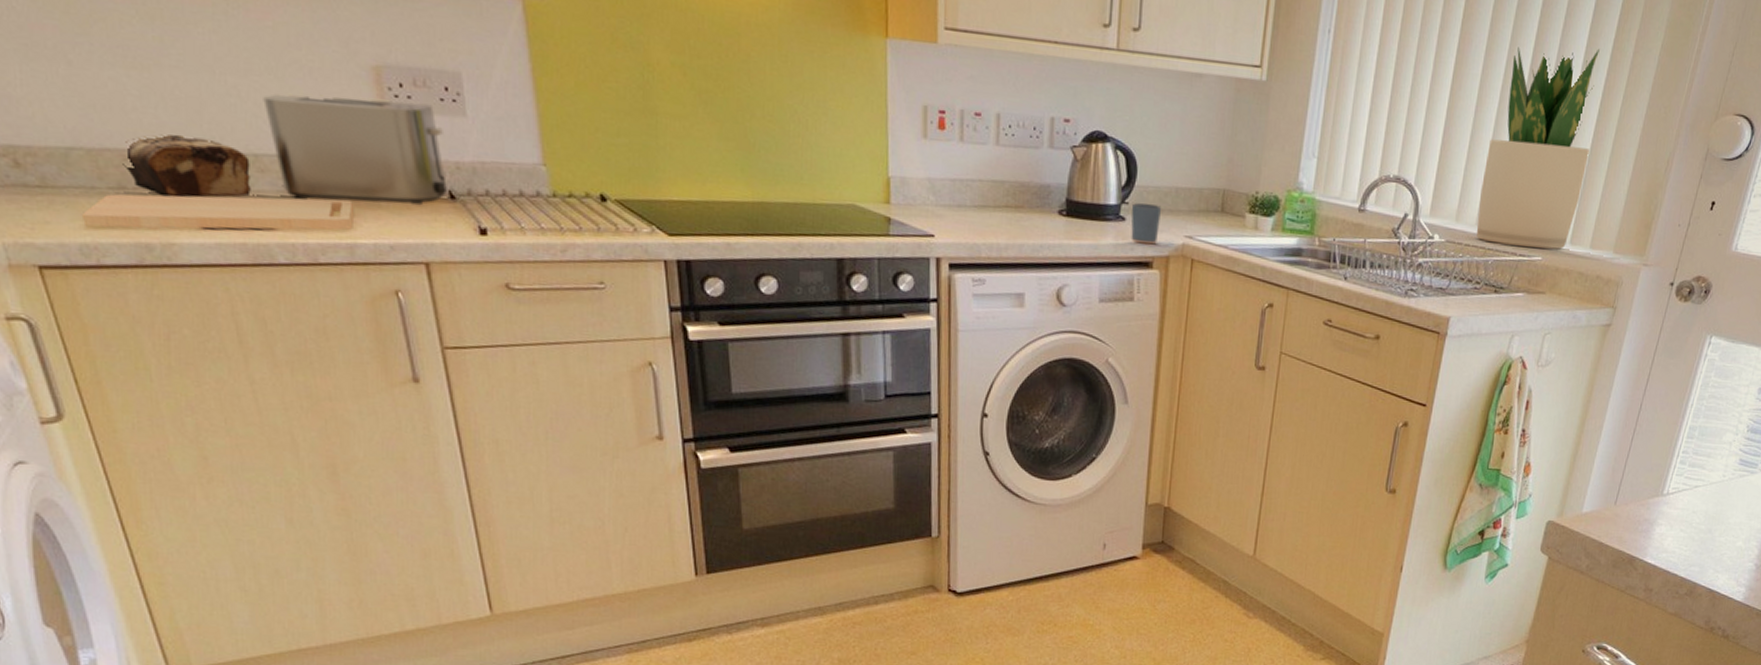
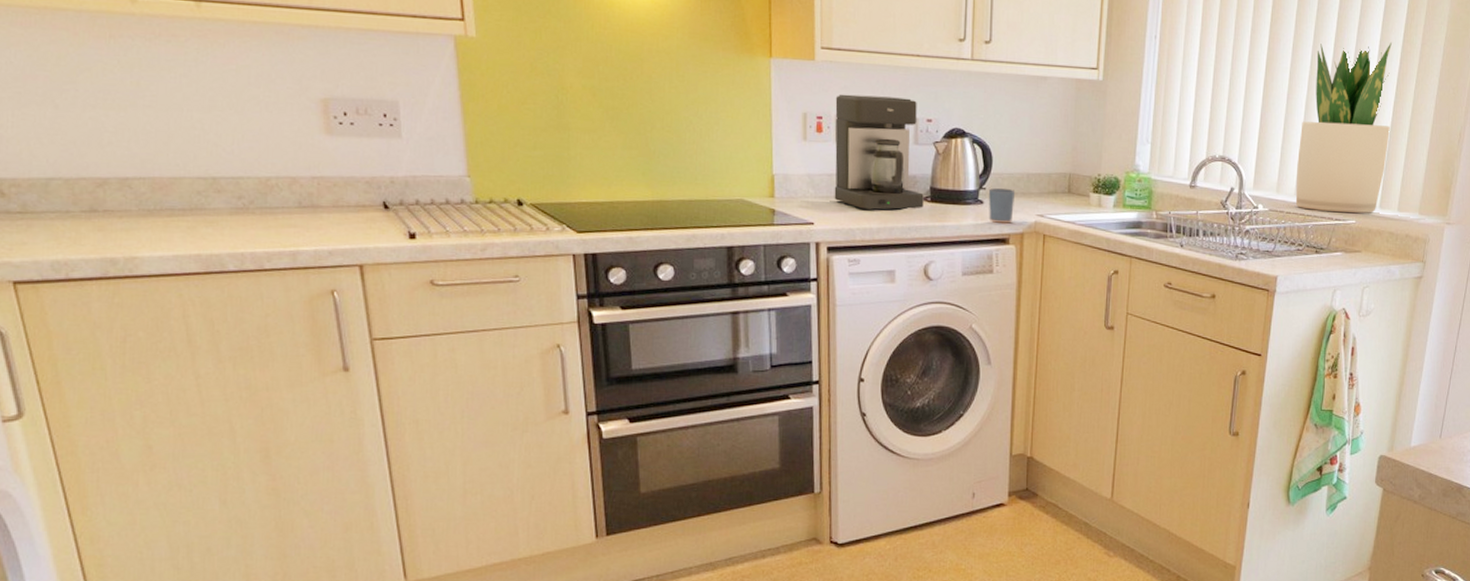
cutting board: present [81,194,355,231] -> none [55,212,299,247]
bread loaf: present [123,134,251,198] -> none [96,163,208,218]
toaster: present [263,93,447,206] -> none [223,124,382,216]
coffee maker: none [957,84,1059,224] -> present [834,94,924,210]

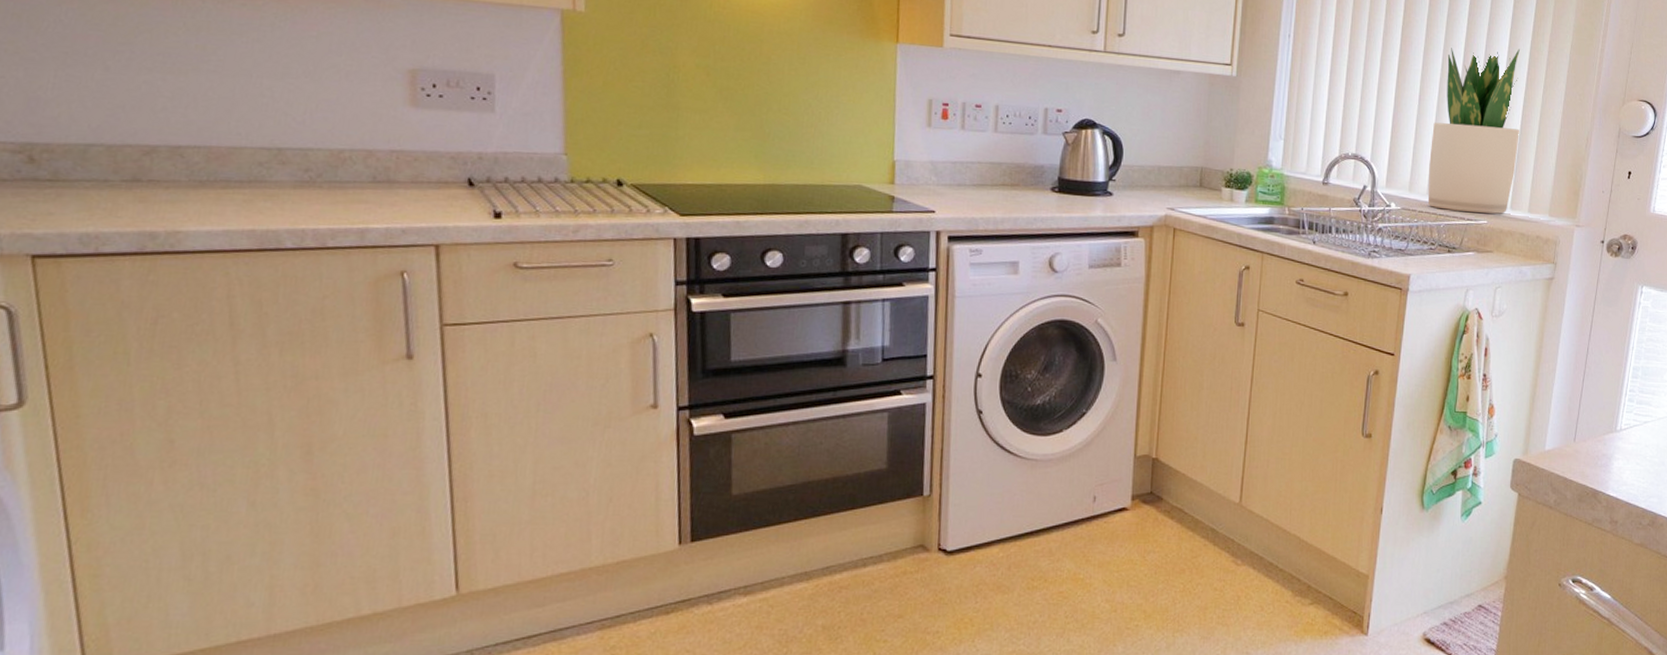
coffee maker: present [834,94,924,210] -> none [957,81,1051,200]
mug: present [988,188,1016,223] -> none [1118,180,1146,216]

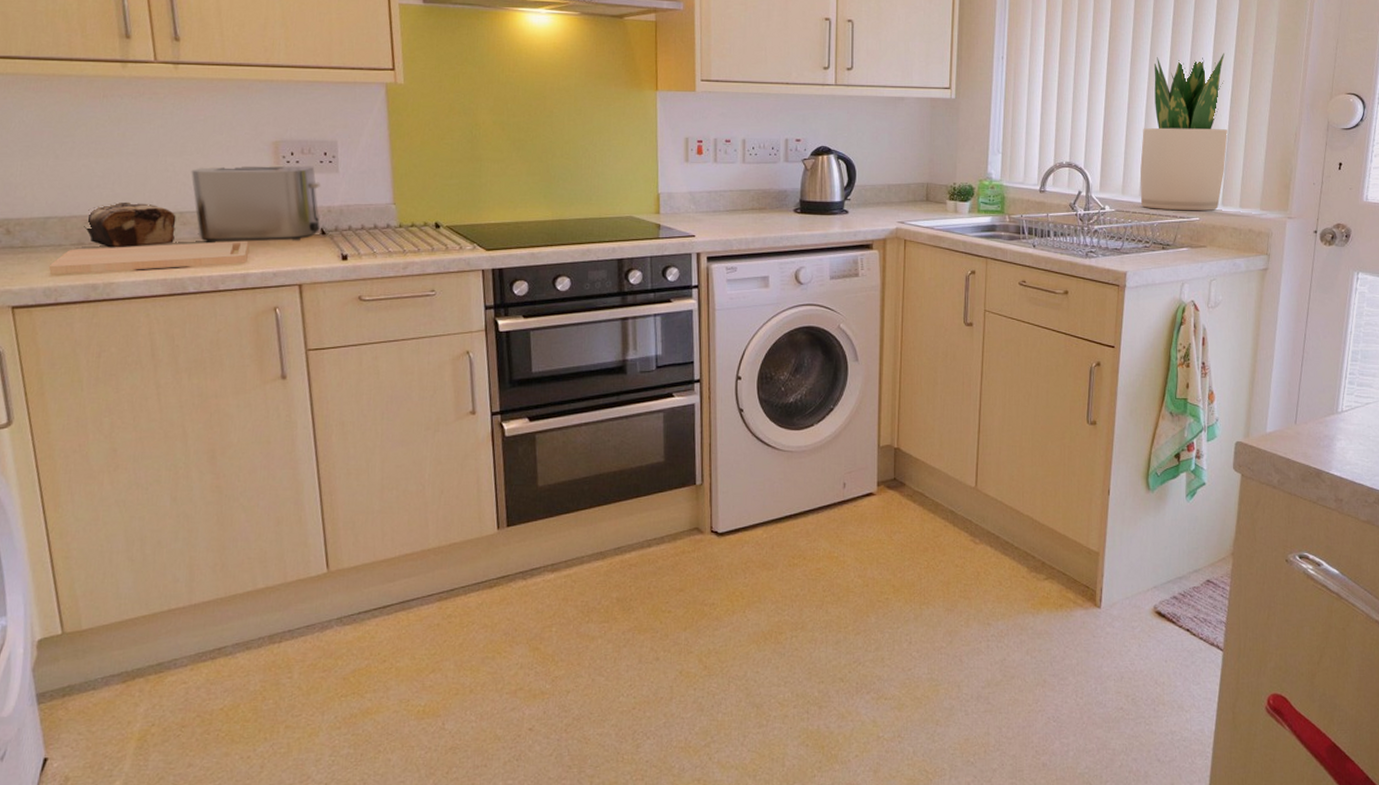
cutting board: none [87,186,372,218] -> present [48,240,250,275]
bread loaf: none [141,131,273,189] -> present [84,202,176,248]
toaster: none [295,93,470,193] -> present [191,165,320,244]

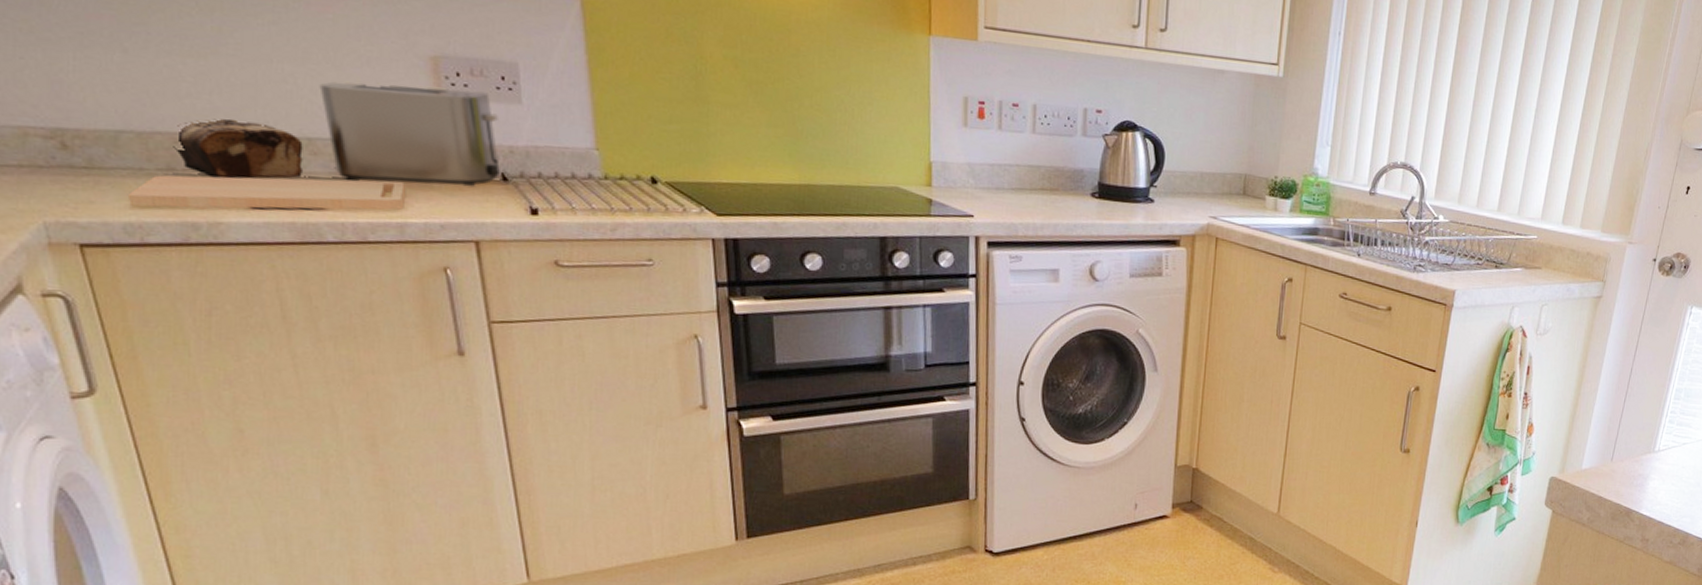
planter: present [1140,53,1228,211] -> none [1477,49,1582,229]

